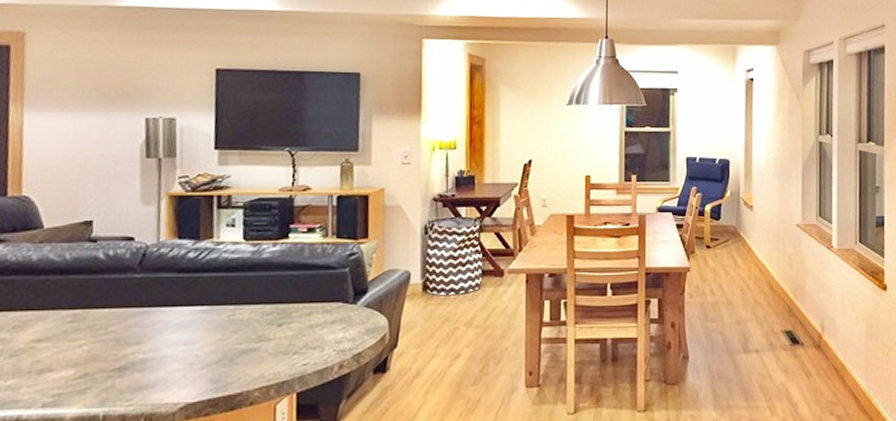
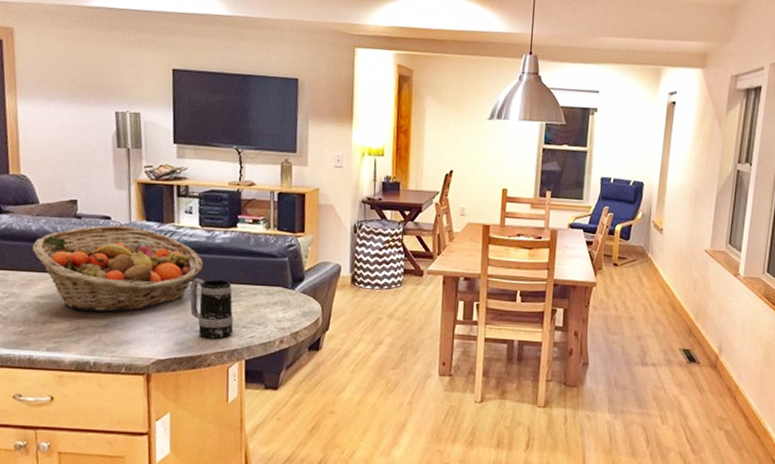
fruit basket: none [31,247,247,353] -> present [33,225,203,313]
mug: none [229,299,284,371] -> present [189,278,234,339]

